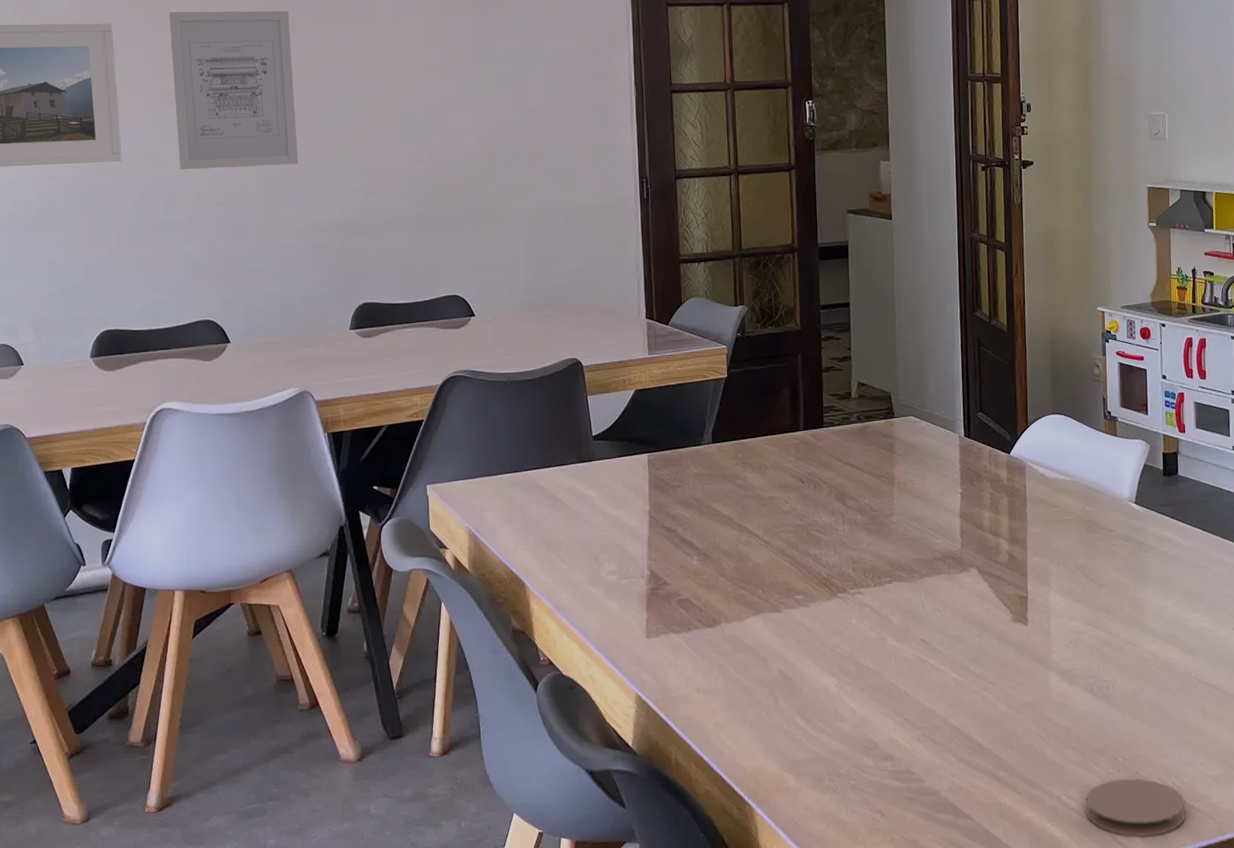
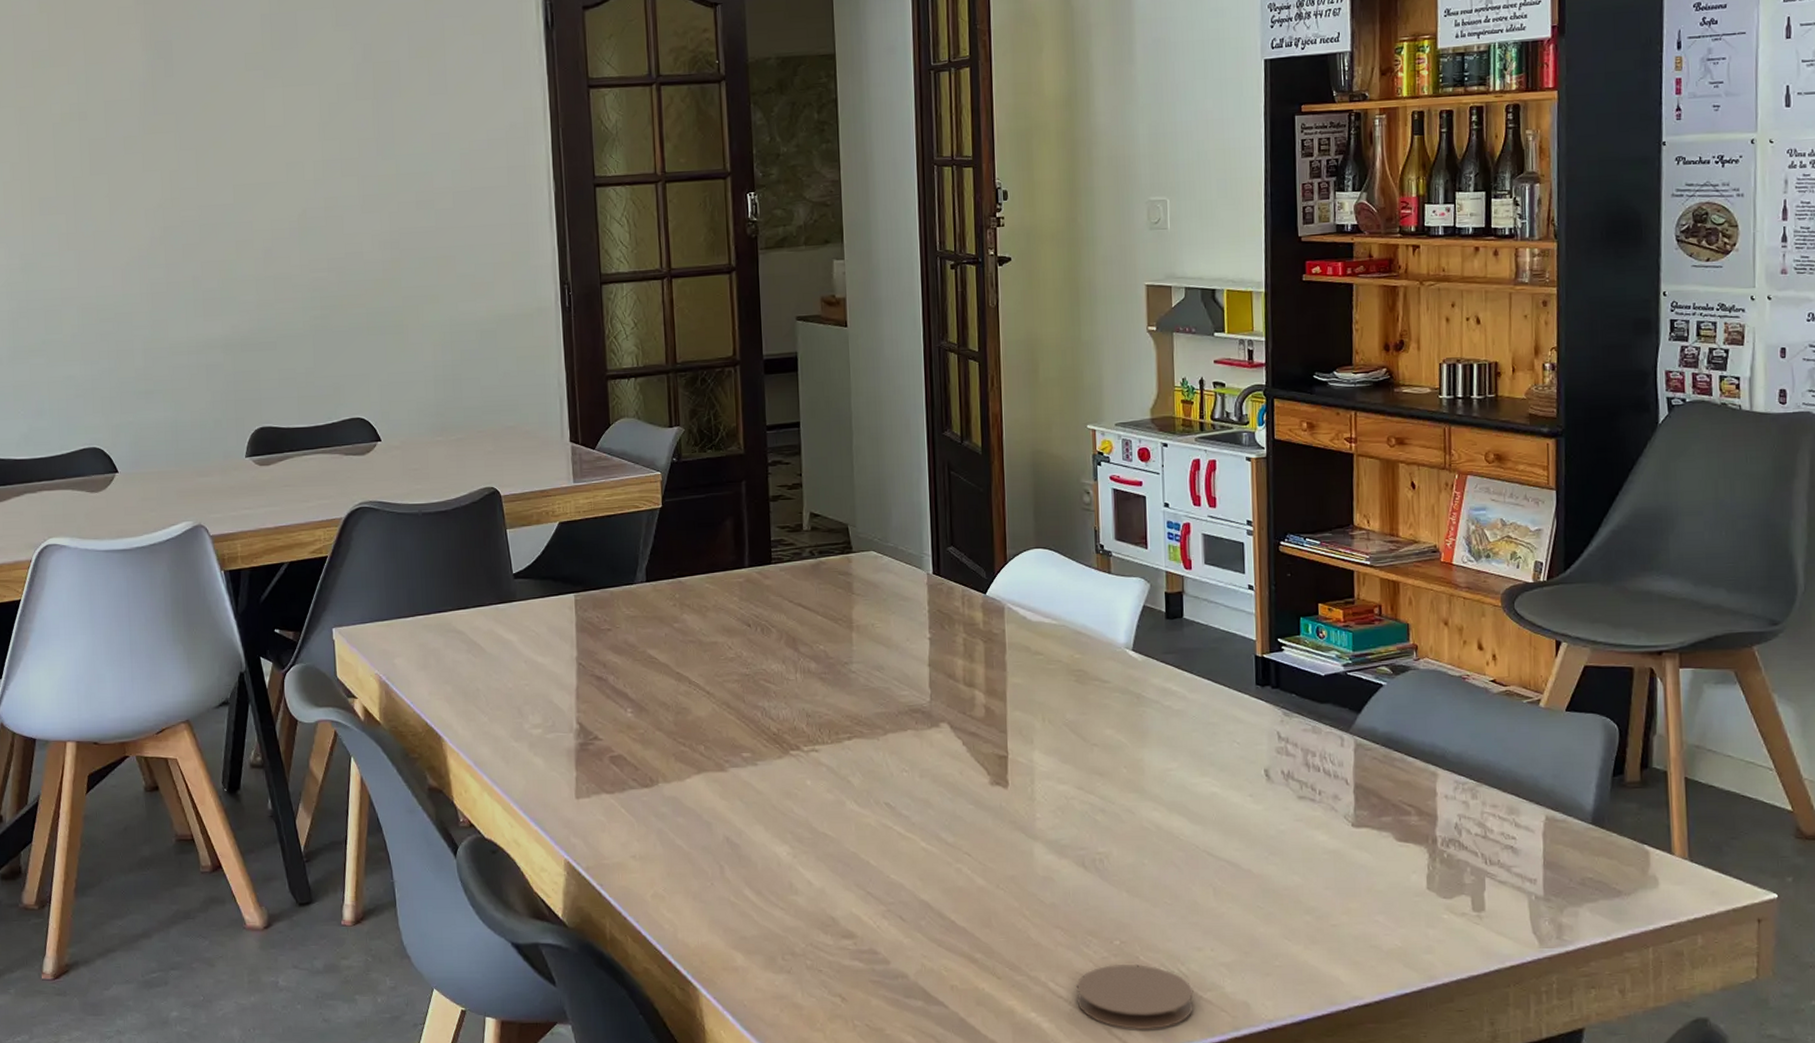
wall art: present [169,10,299,170] -> none [44,104,187,284]

